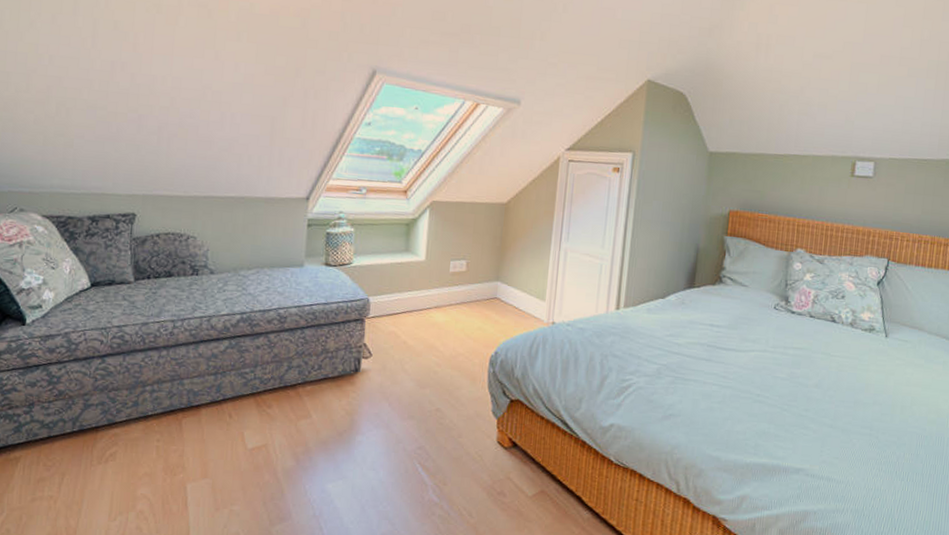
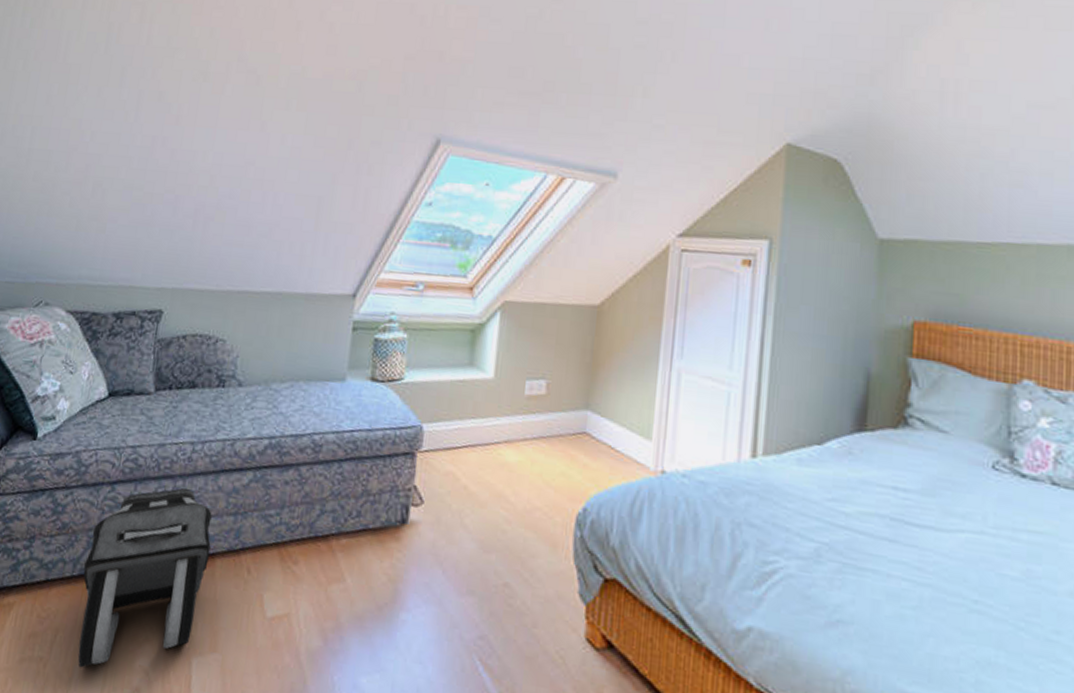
backpack: none [83,357,196,501] -> present [77,488,212,668]

